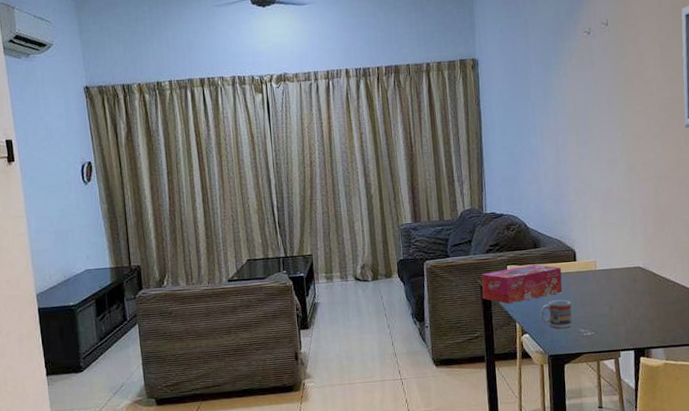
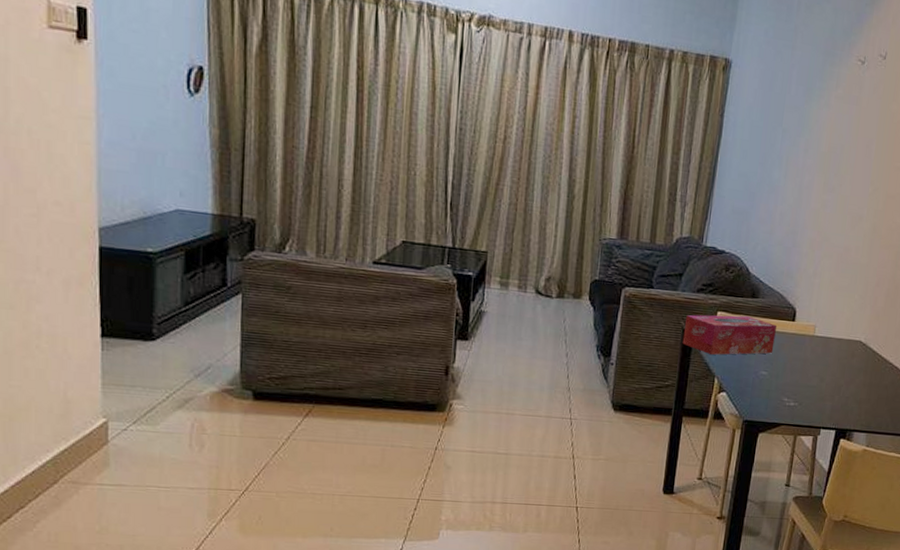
cup: present [540,300,572,328] -> none [743,360,780,393]

